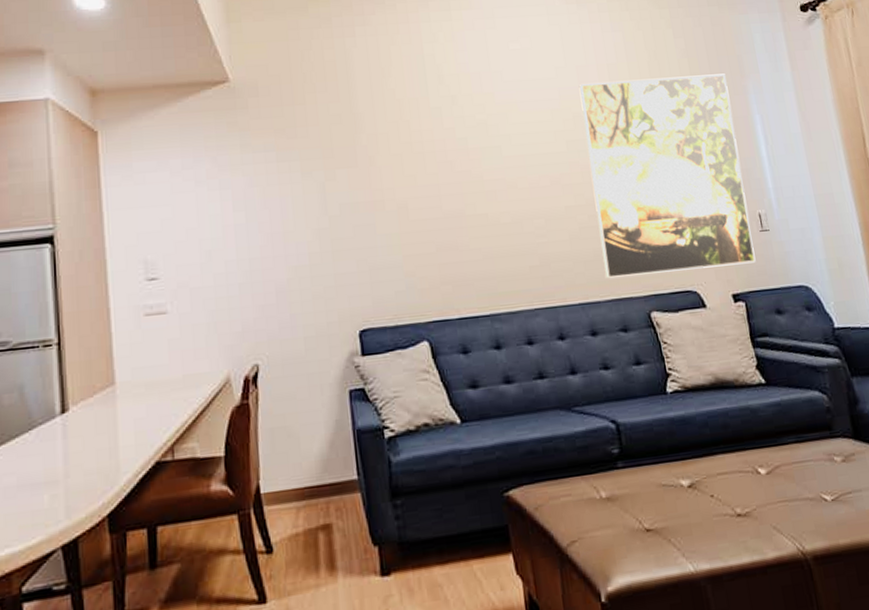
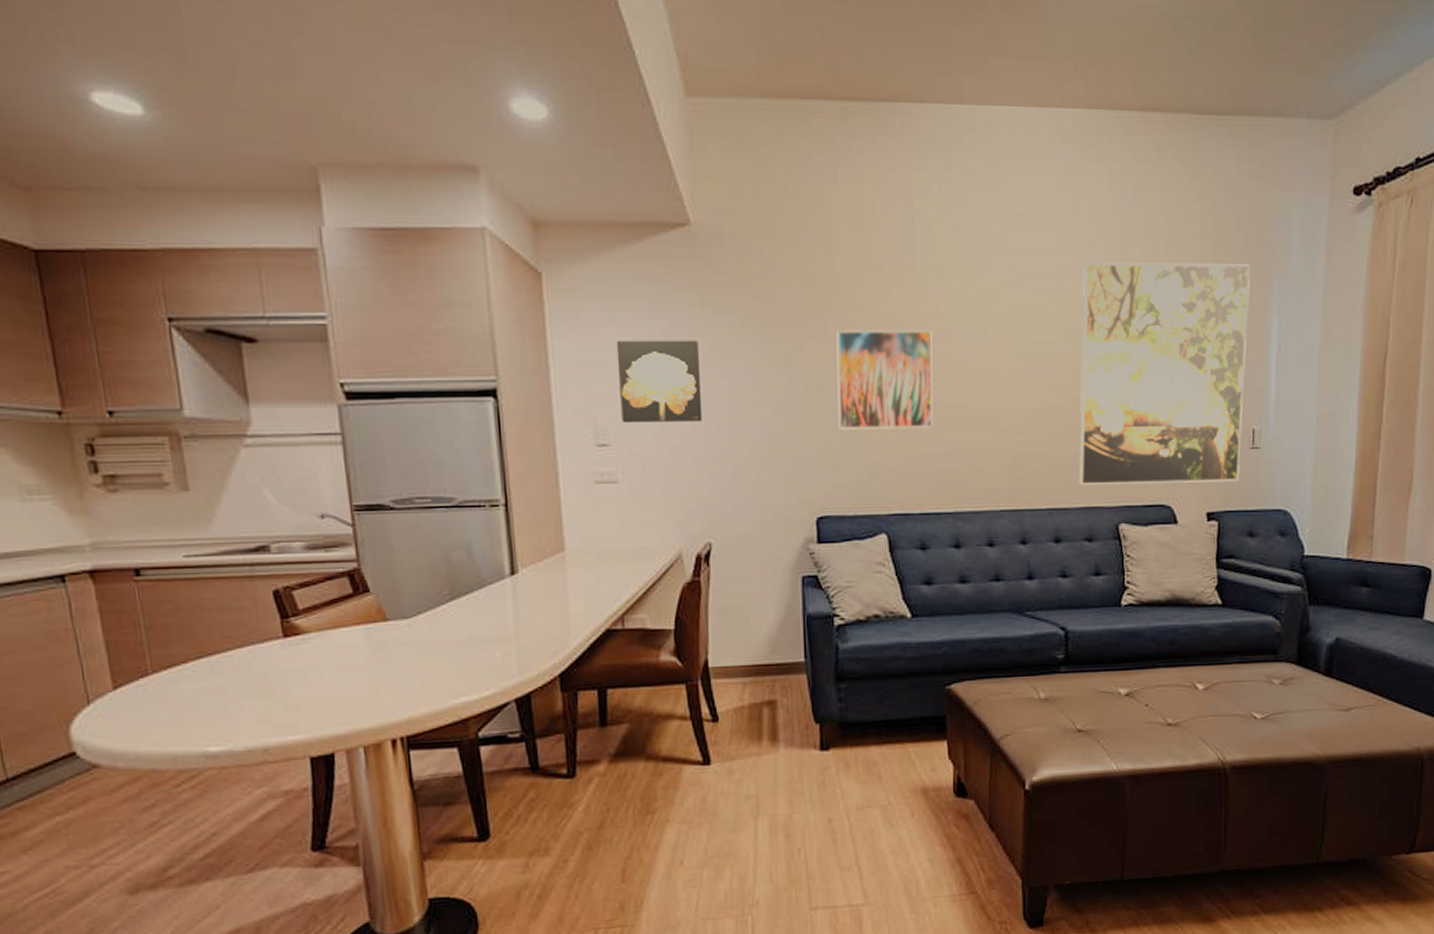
wall art: none [164,177,246,258] -> present [616,340,703,424]
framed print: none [364,152,461,246] -> present [836,331,933,430]

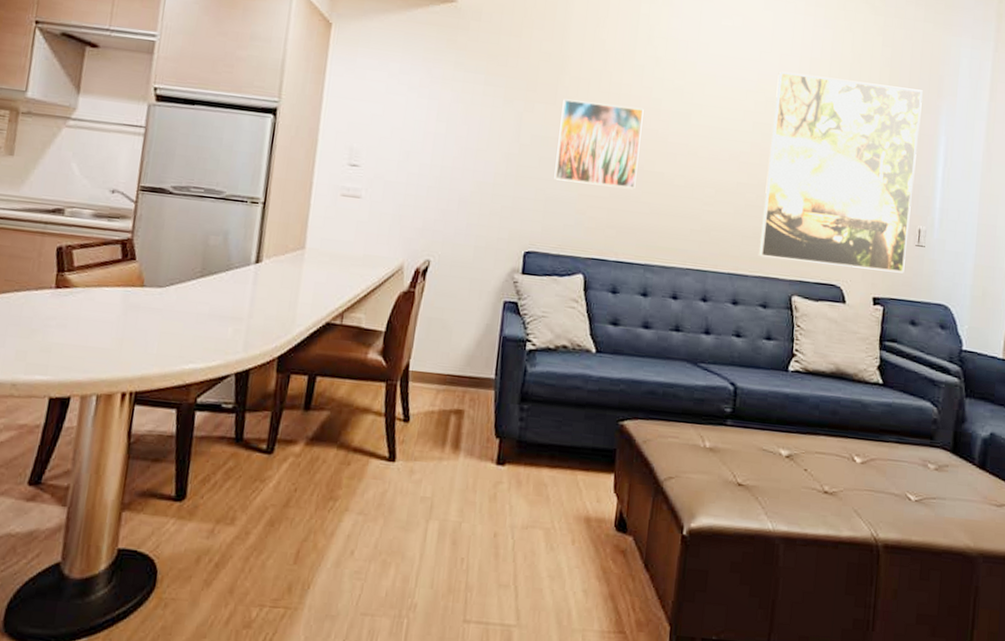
wall art: present [616,340,703,424] -> none [373,83,448,157]

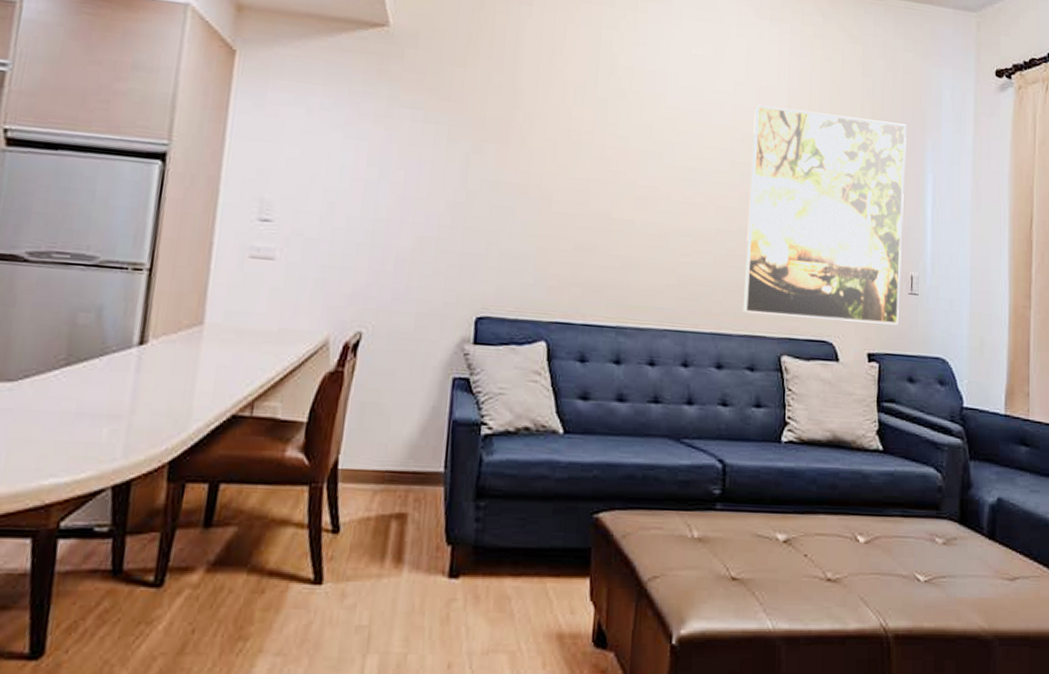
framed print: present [554,99,644,190] -> none [508,137,609,241]

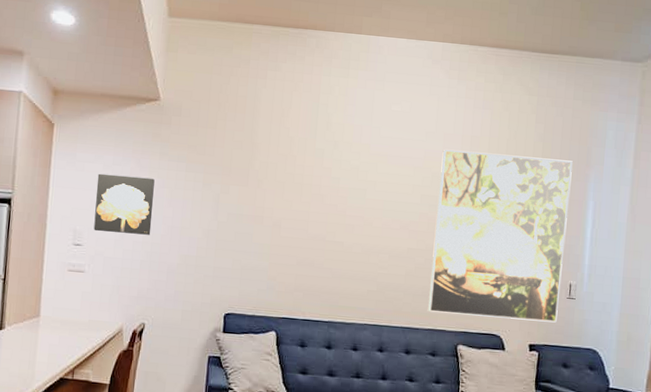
wall art: none [289,121,380,208] -> present [93,173,155,235]

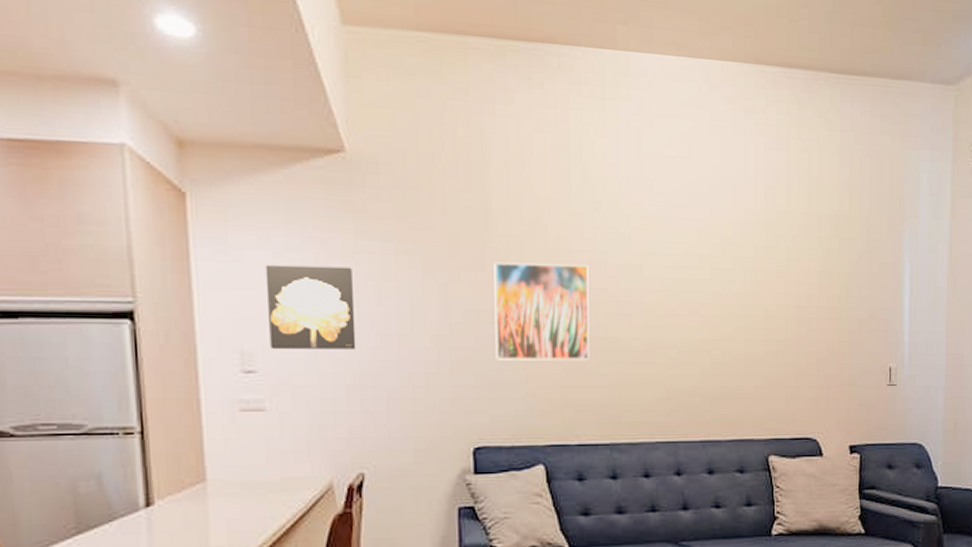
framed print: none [248,181,325,258] -> present [494,262,590,361]
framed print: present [427,150,573,323] -> none [730,207,884,418]

